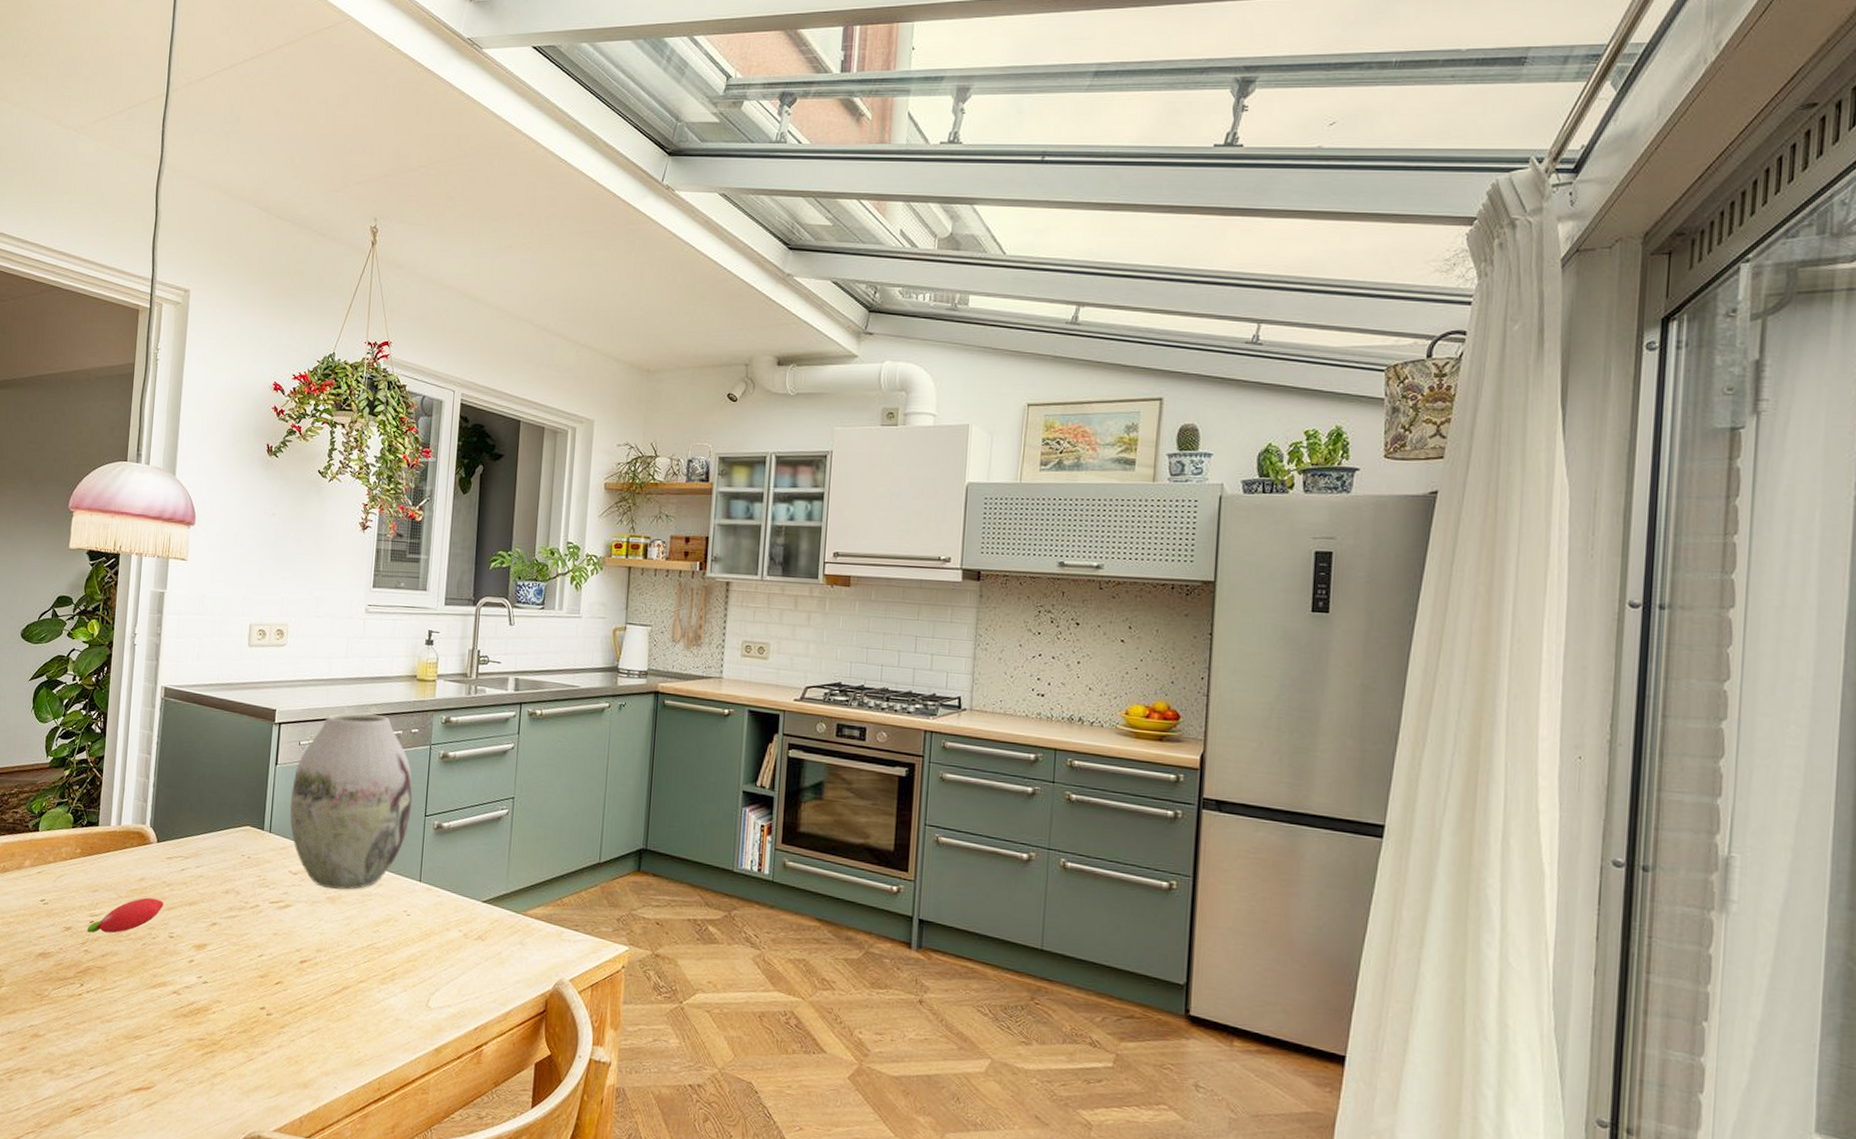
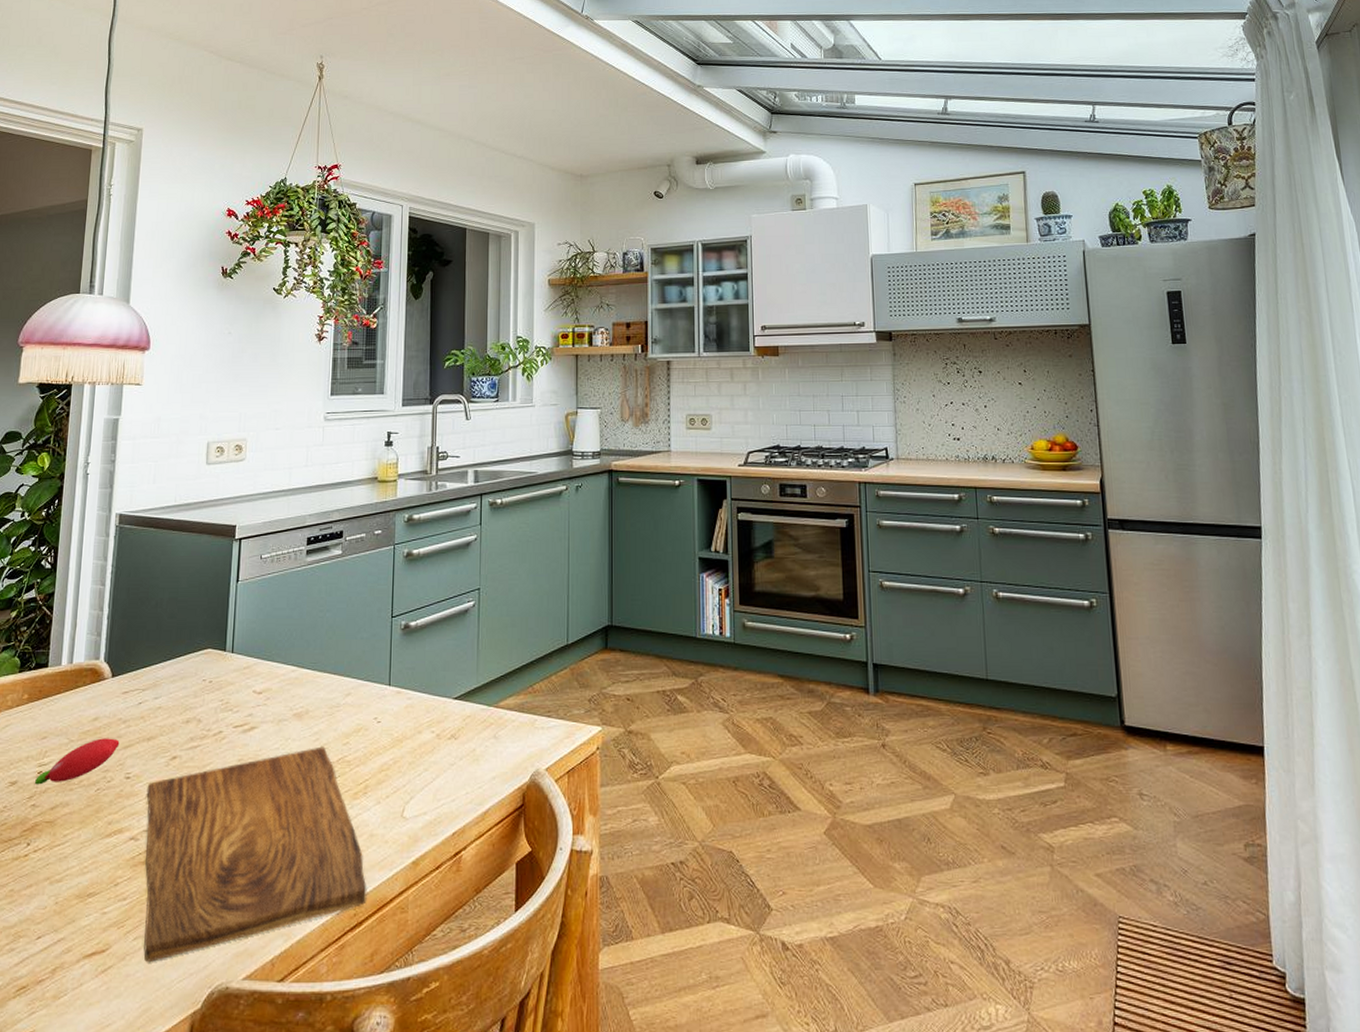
cutting board: none [184,931,391,1104] -> present [143,746,367,962]
vase: present [290,713,413,890] -> none [253,520,378,704]

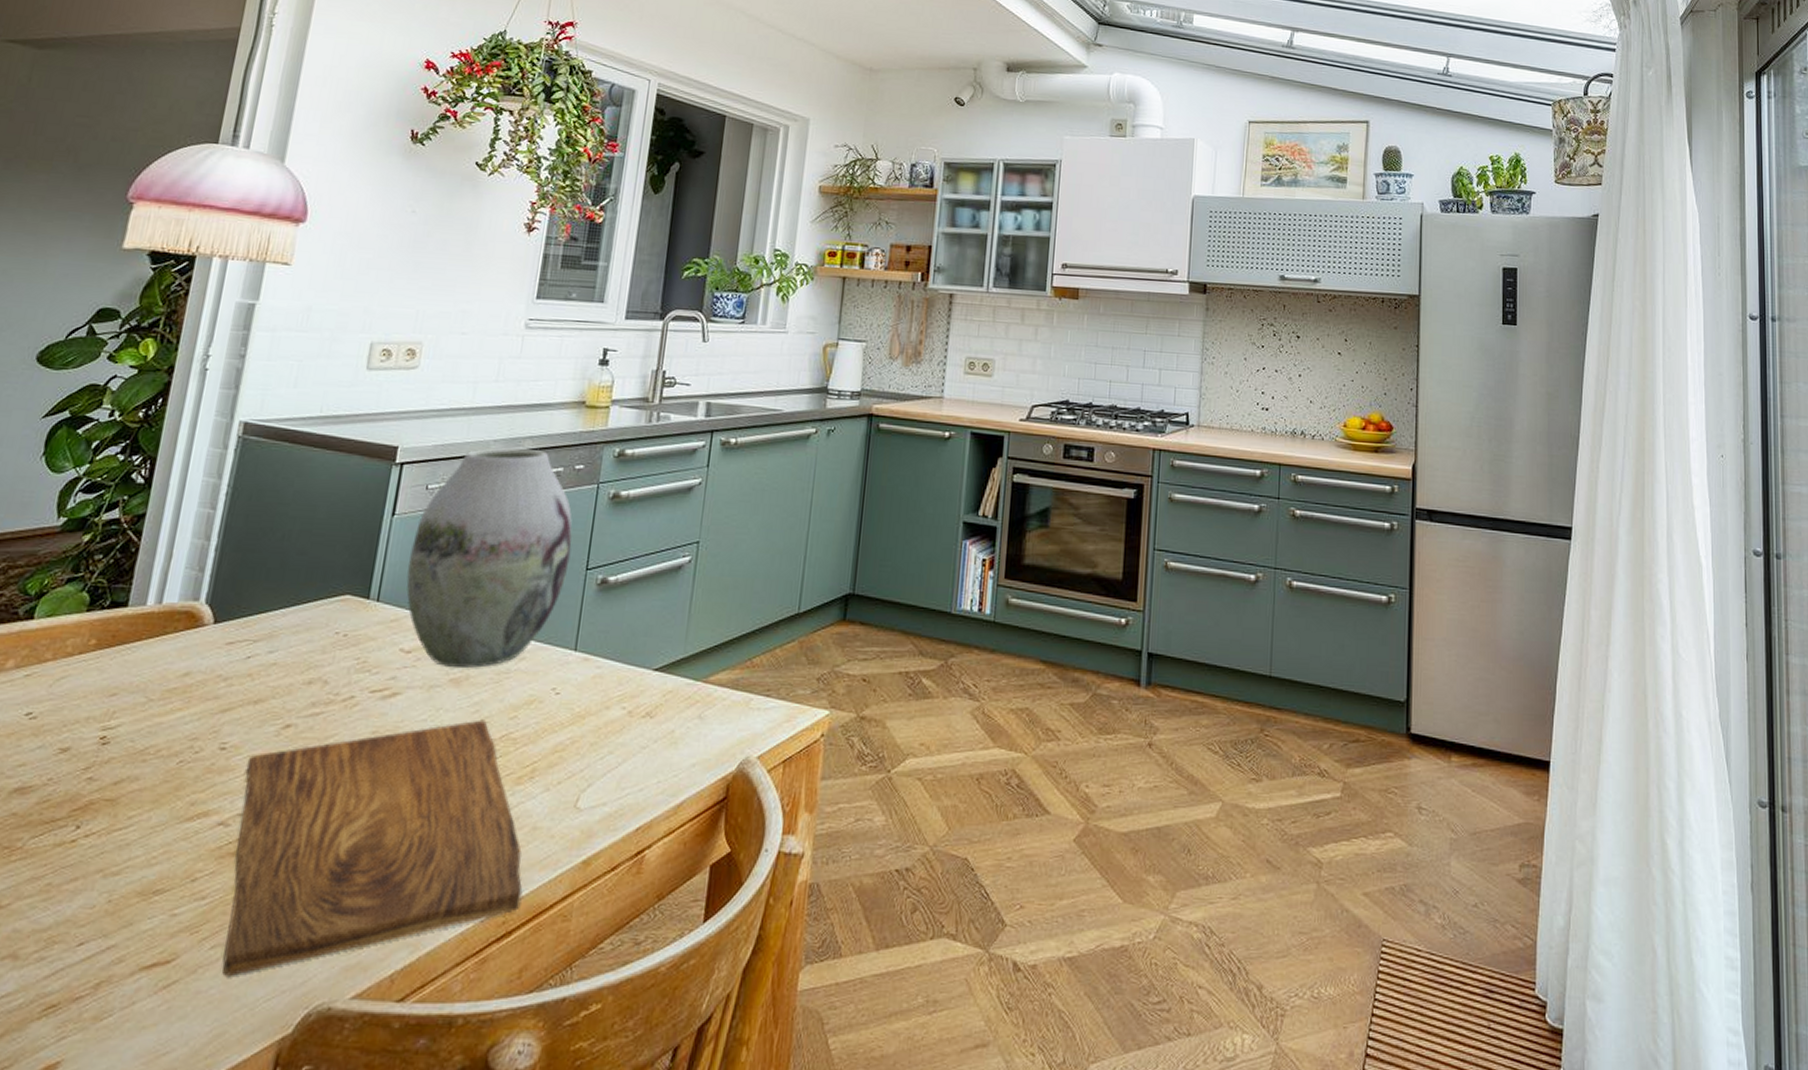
fruit: present [34,738,120,785] -> none [94,698,217,753]
vase: none [253,520,378,704] -> present [406,448,573,668]

